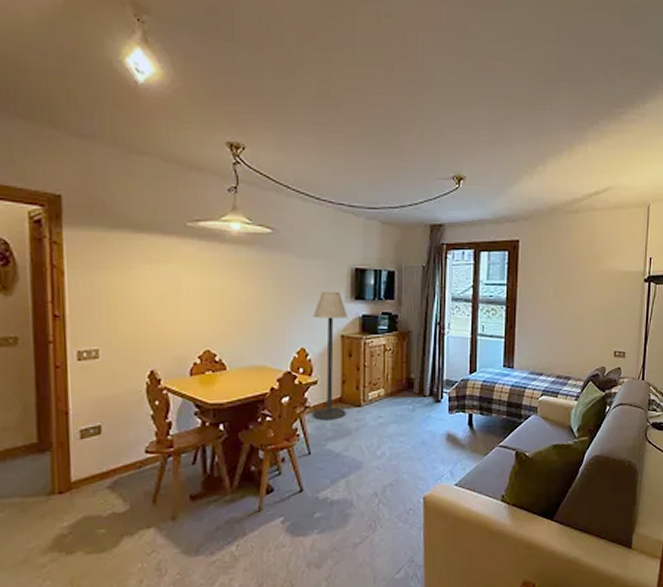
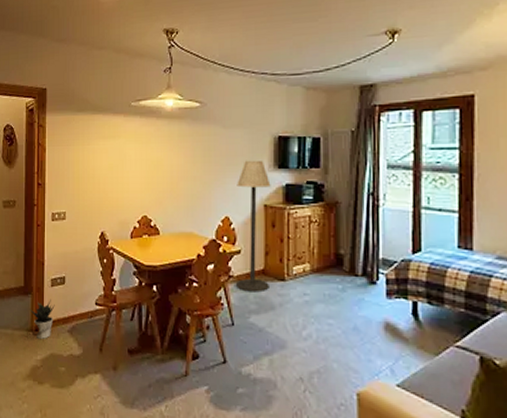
potted plant: none [48,453,87,502] -> present [29,299,55,339]

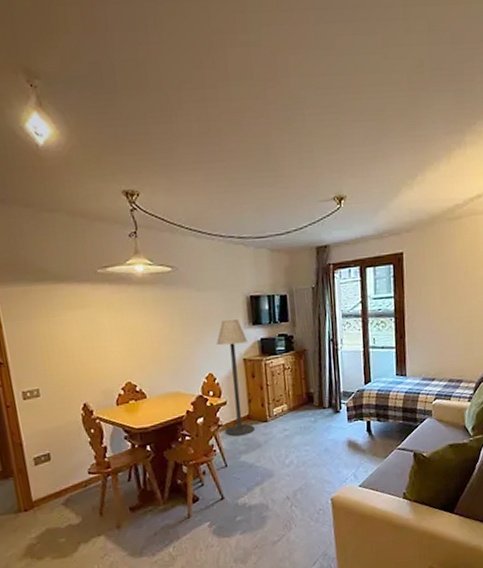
potted plant: present [29,299,55,339] -> none [13,477,44,518]

